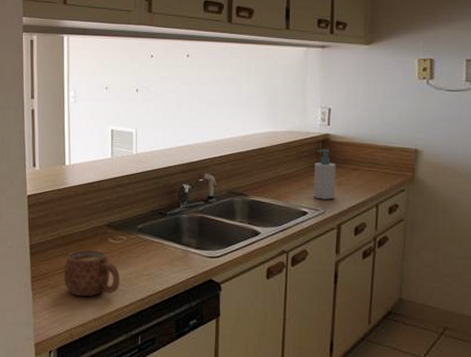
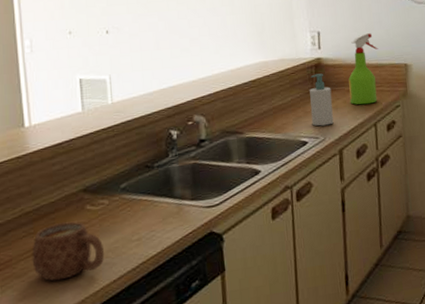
spray bottle: none [353,115,389,185] -> present [348,33,379,105]

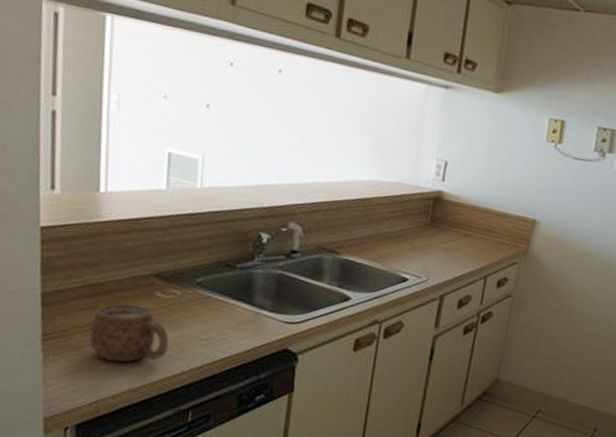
soap bottle: present [309,73,334,126] -> none [417,207,446,267]
spray bottle: present [348,33,379,105] -> none [463,175,509,255]

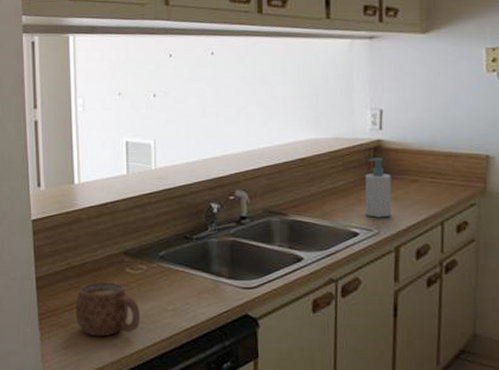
soap bottle: none [417,207,446,267] -> present [365,158,392,218]

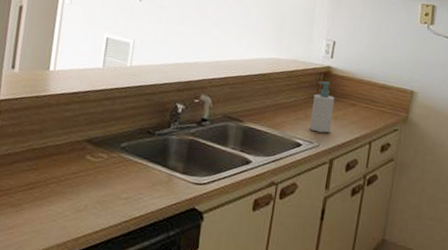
mug: present [75,281,141,337] -> none [28,165,94,219]

